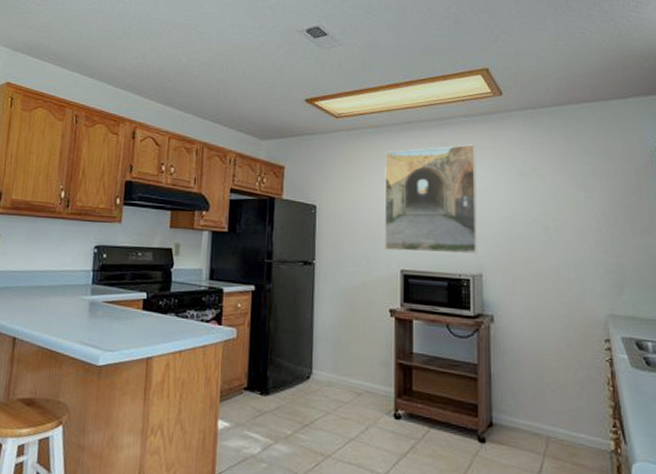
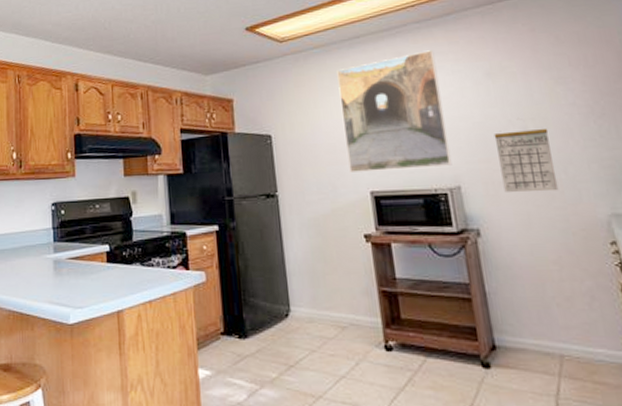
calendar: none [518,227,568,289] -> present [494,129,559,193]

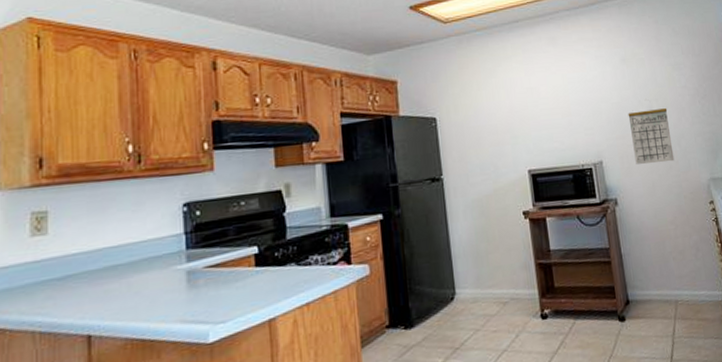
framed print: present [337,50,452,172] -> none [498,36,596,153]

